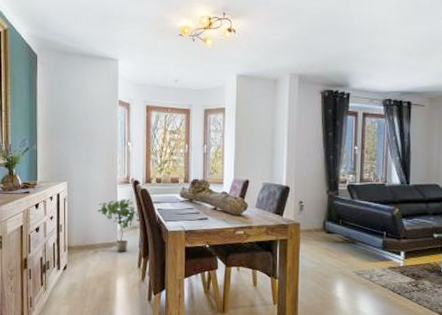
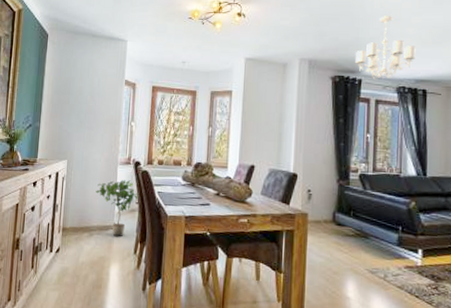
chandelier: none [344,28,402,93] -> present [356,16,416,80]

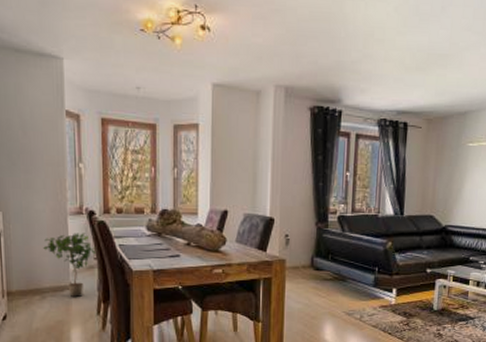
chandelier: present [356,16,416,80] -> none [336,35,399,111]

